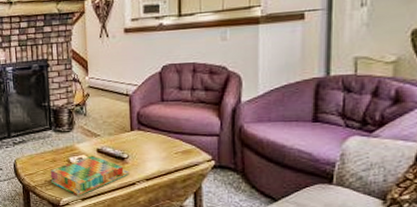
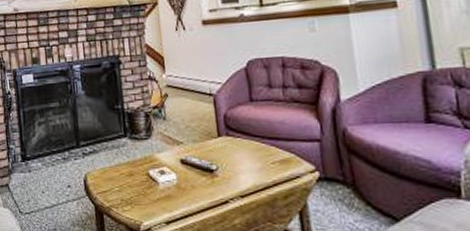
board game: present [50,155,130,197] -> none [126,167,221,219]

